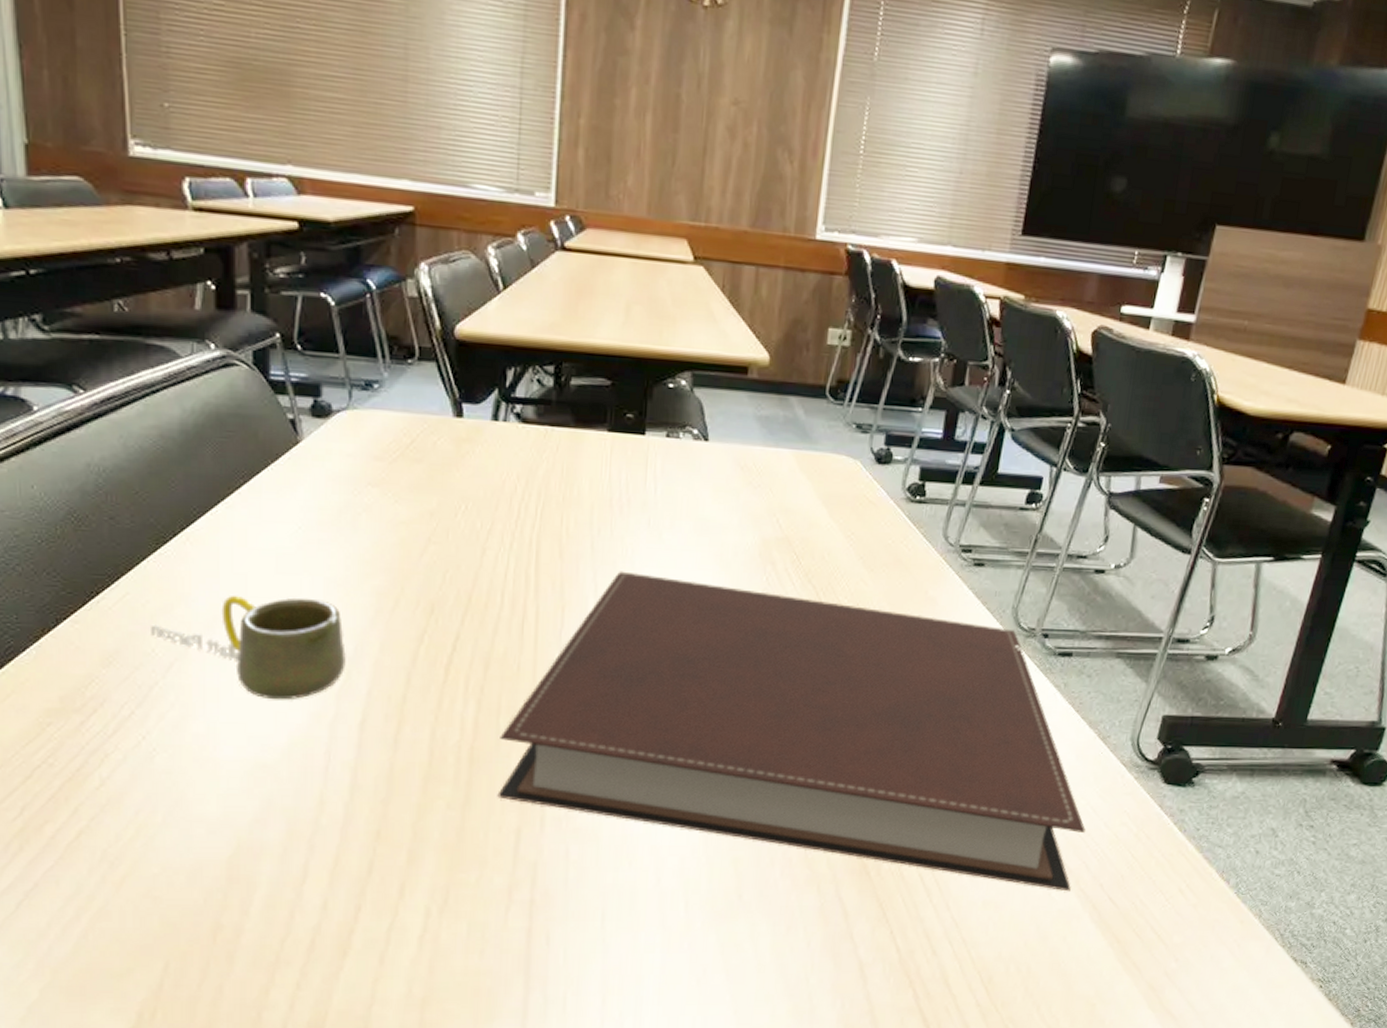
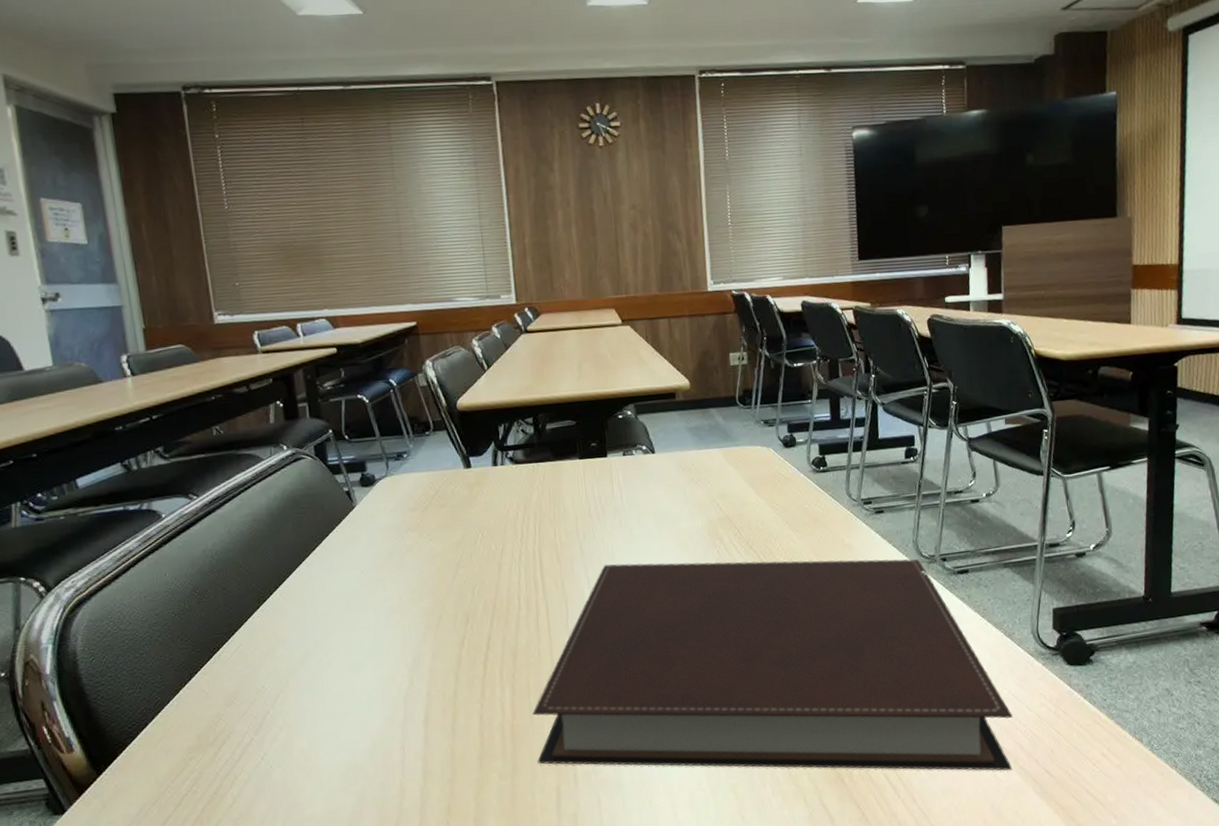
mug: present [149,595,346,700] -> none [259,625,408,712]

